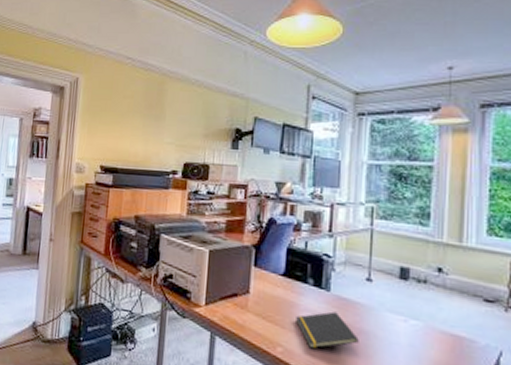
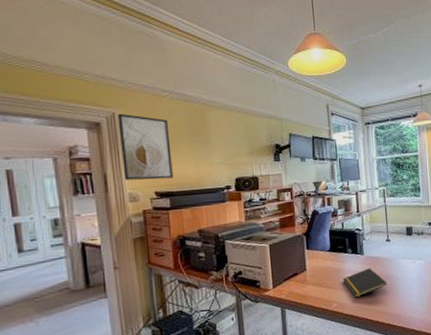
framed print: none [75,79,126,153] -> present [117,113,173,180]

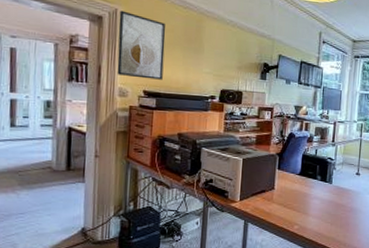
notepad: present [343,268,387,298] -> none [308,197,350,224]

